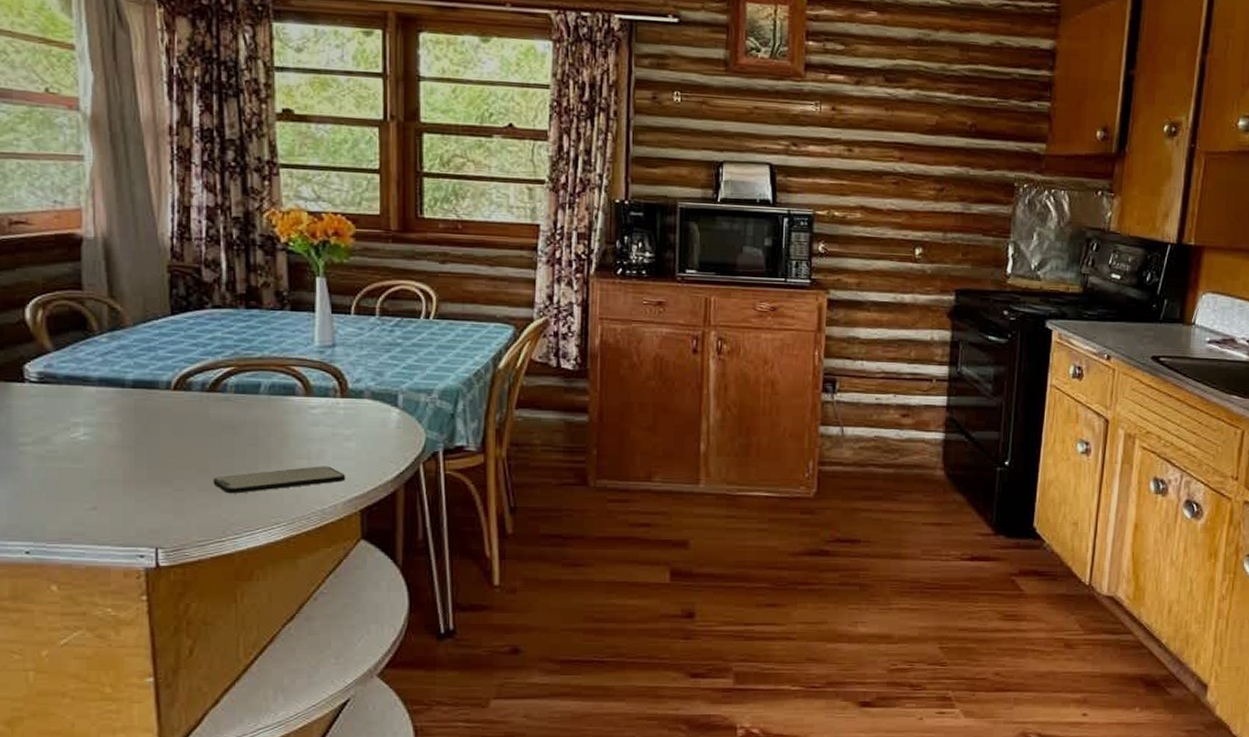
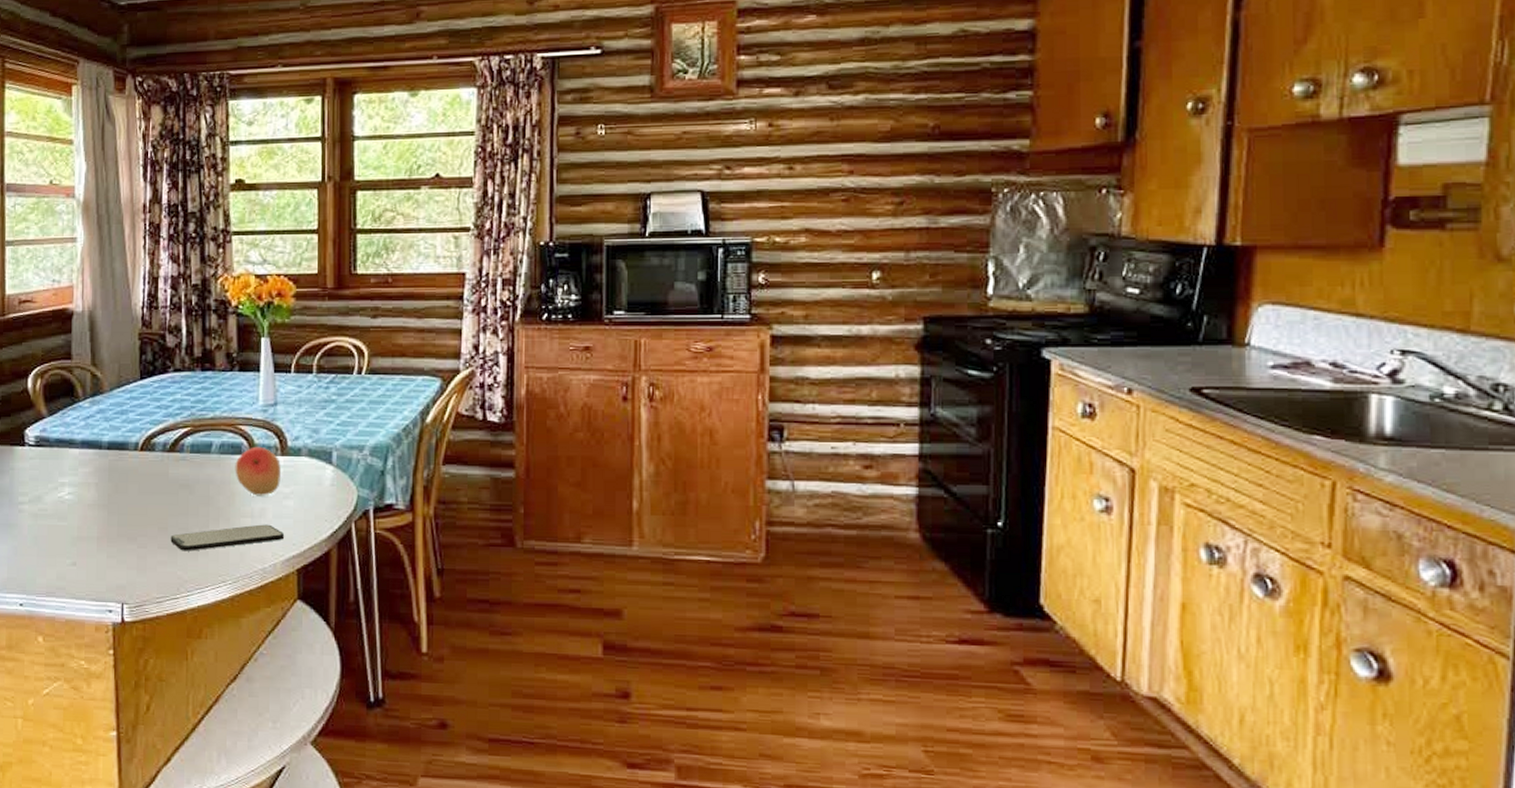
fruit: none [288,388,340,438] -> present [235,446,281,496]

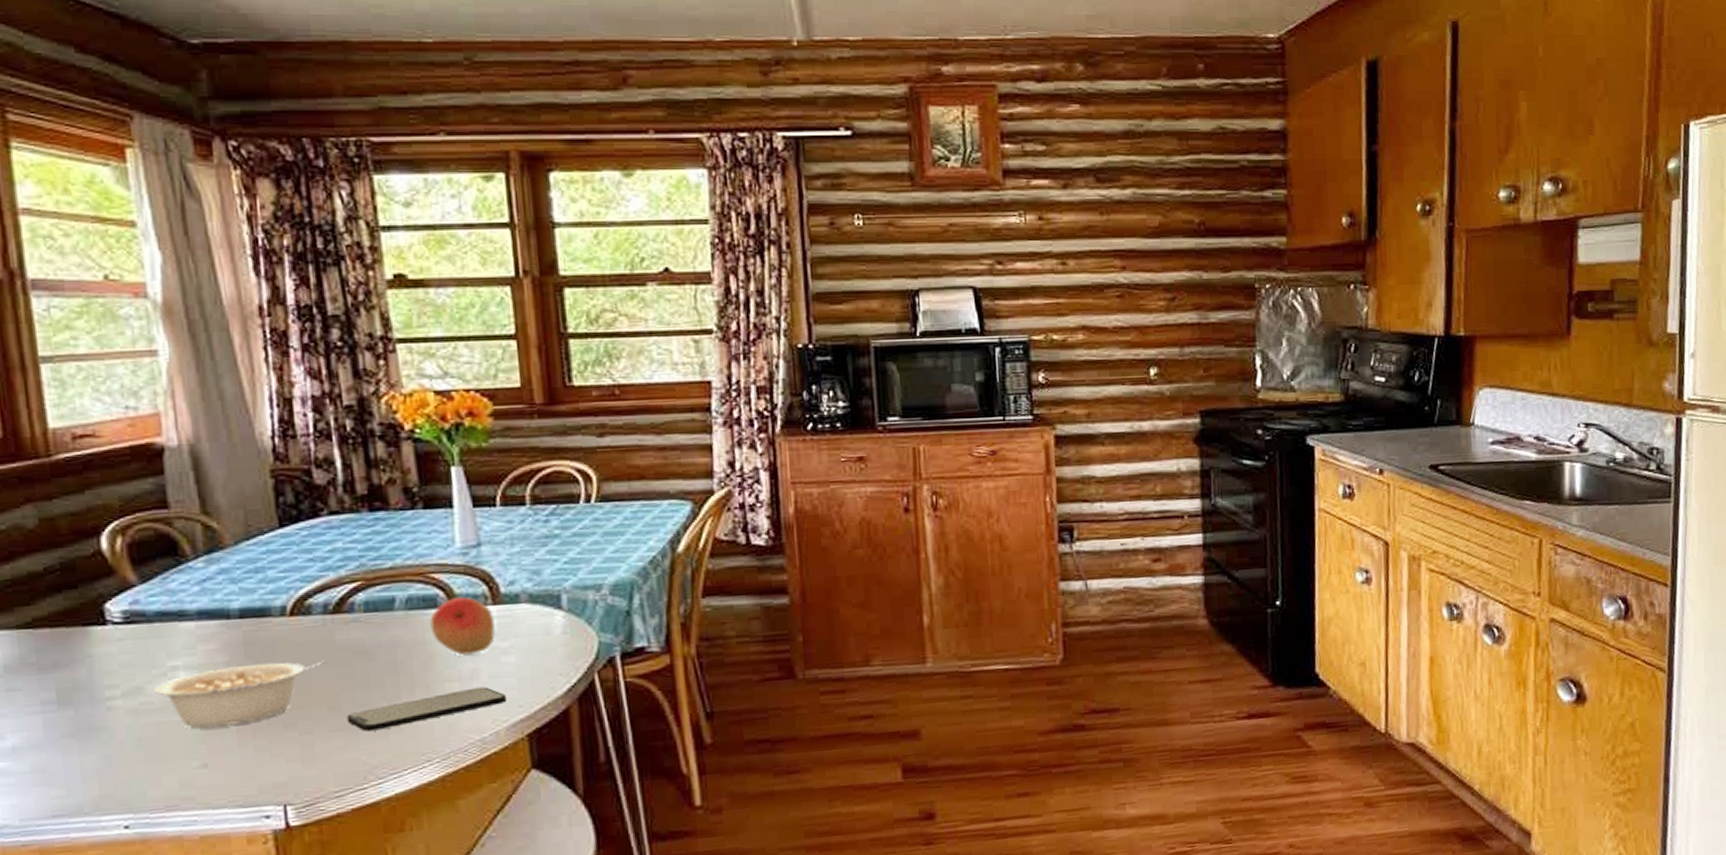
legume: none [49,486,161,534] -> present [155,660,326,728]

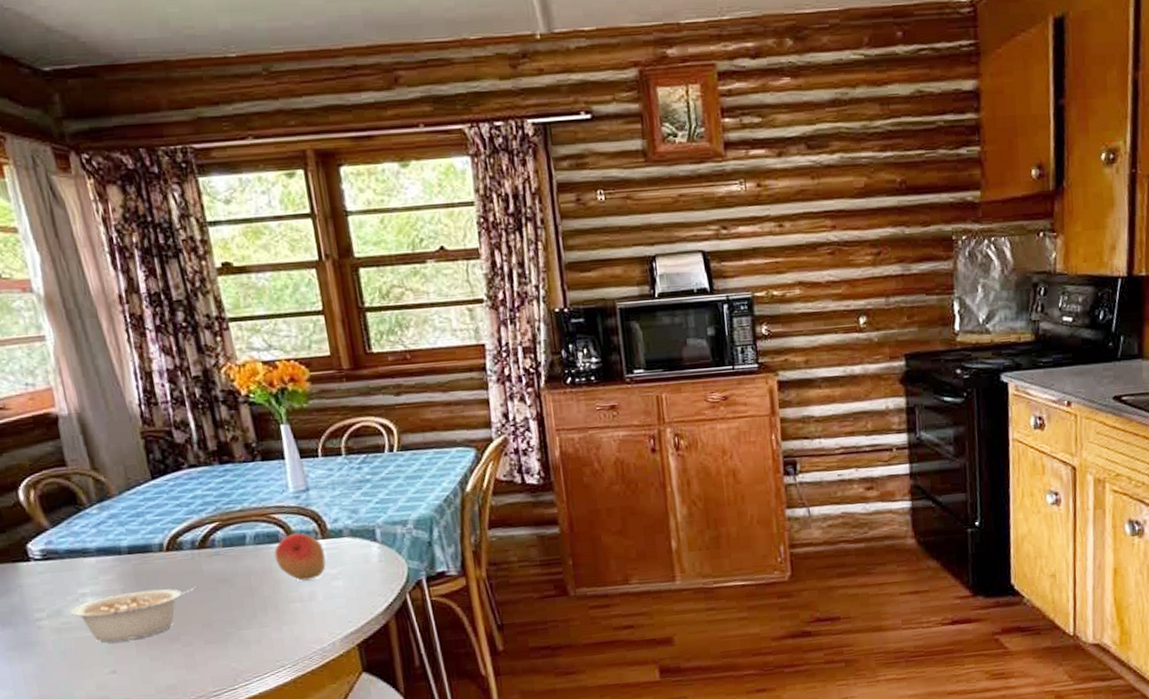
smartphone: present [346,686,506,732] -> none [217,606,338,644]

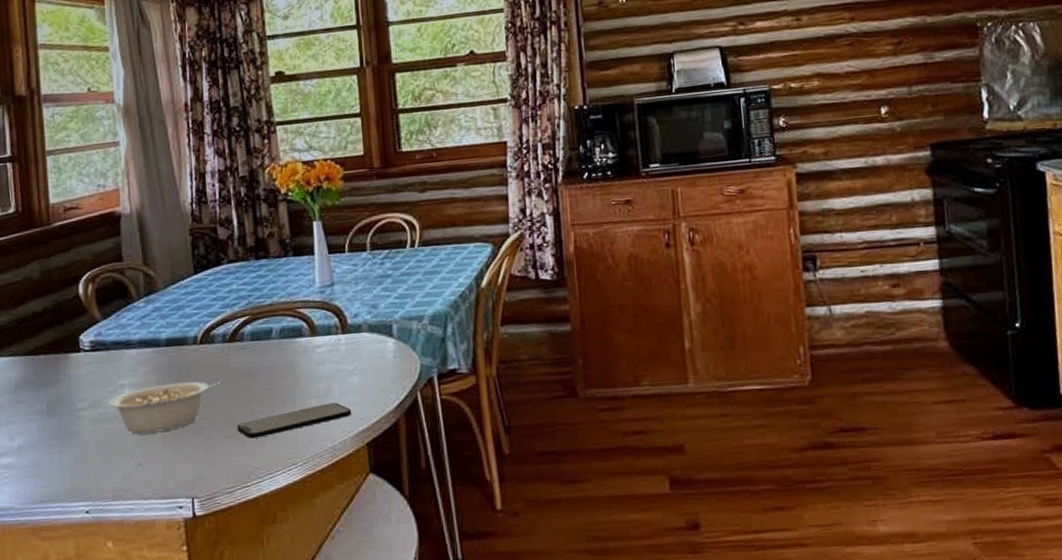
smartphone: none [217,606,338,644] -> present [237,402,351,439]
fruit: present [274,532,326,581] -> none [296,327,343,376]

